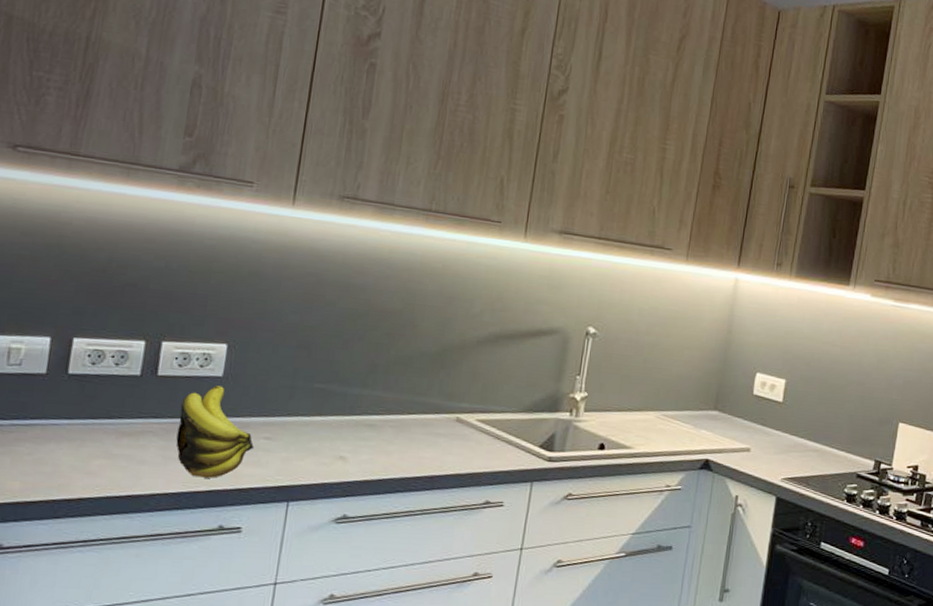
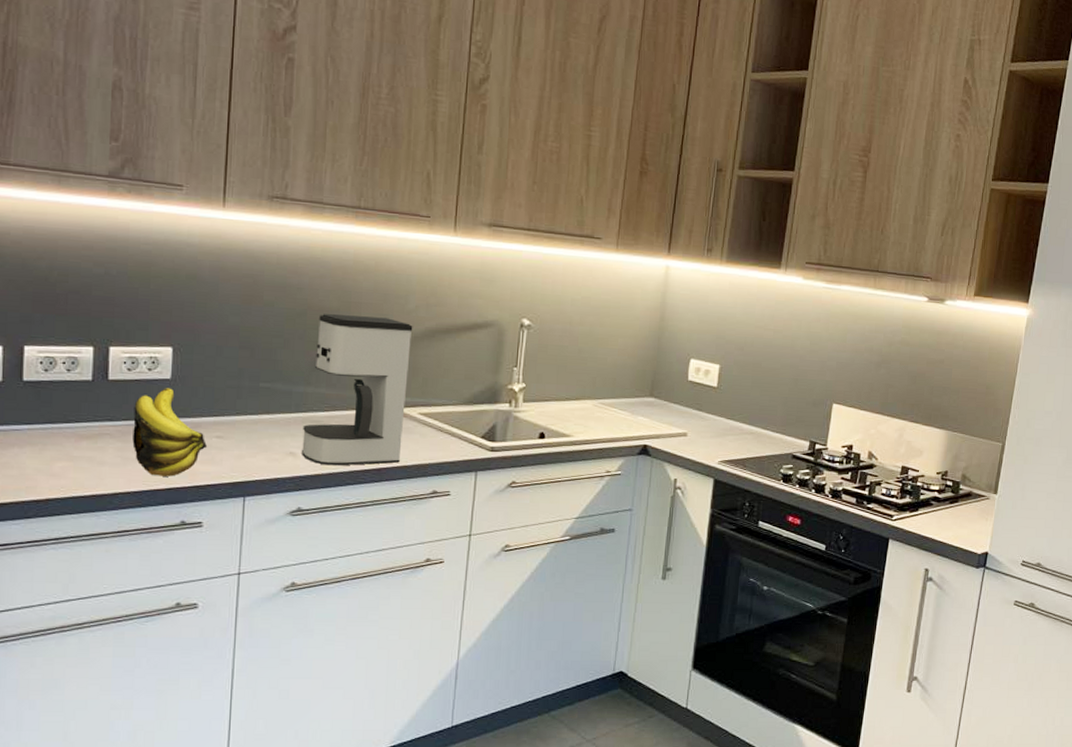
coffee maker: none [352,315,477,472] -> present [302,314,413,466]

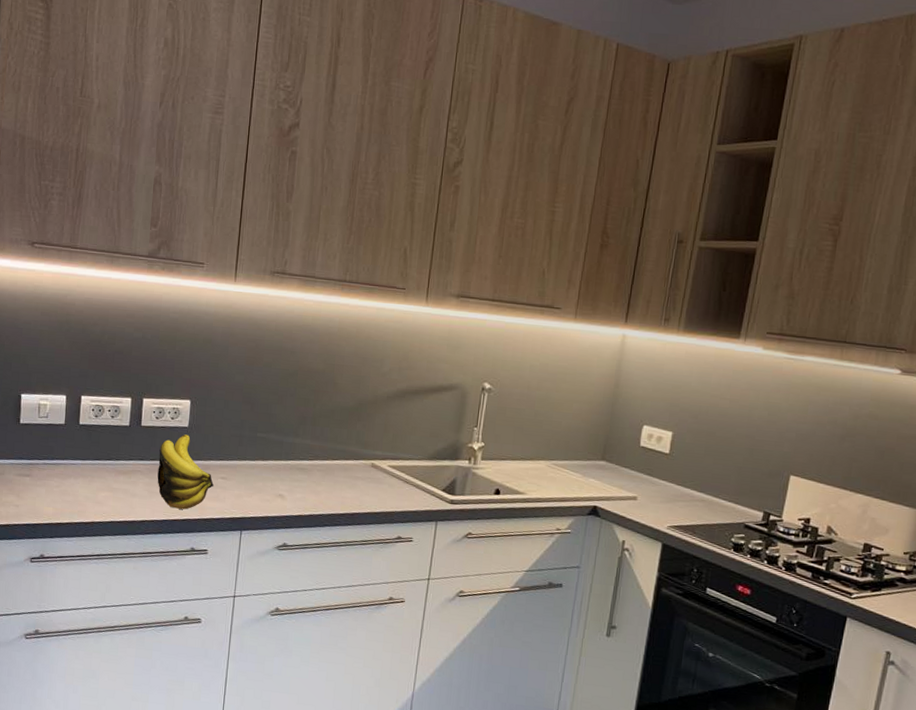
coffee maker: present [302,314,413,466] -> none [289,375,387,510]

